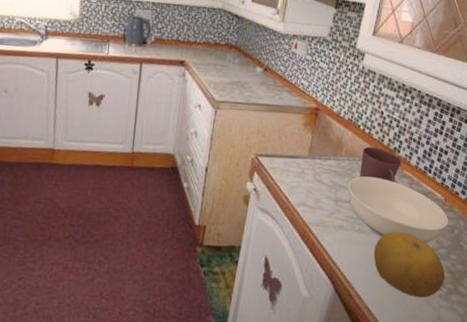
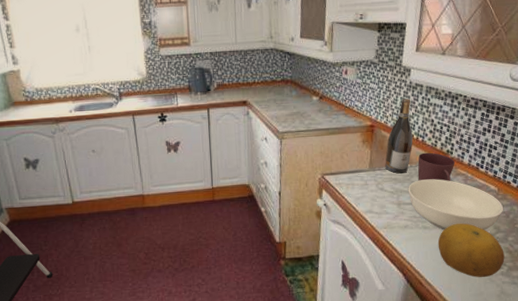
wine bottle: none [326,83,362,167] -> present [385,98,413,174]

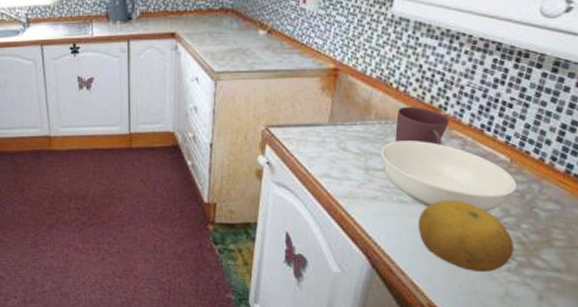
wine bottle: present [385,98,413,174] -> none [350,35,392,131]

